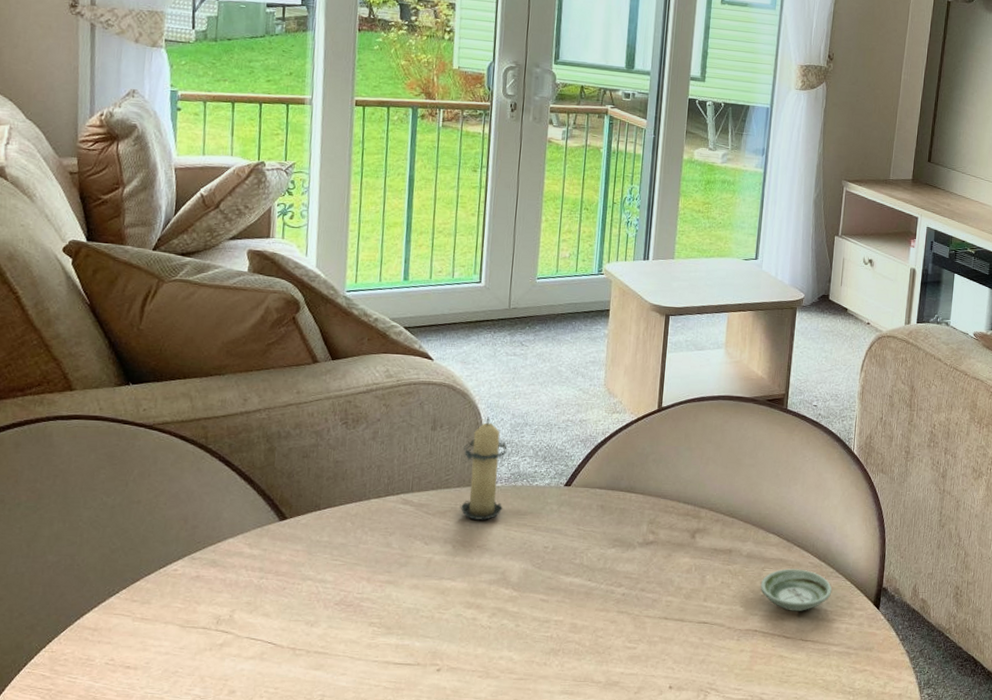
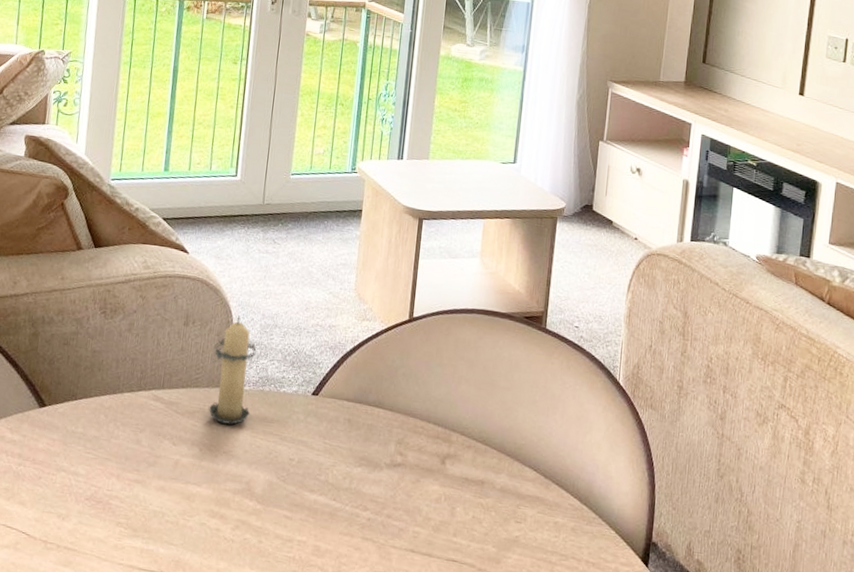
saucer: present [760,568,833,611] -> none [514,508,595,560]

